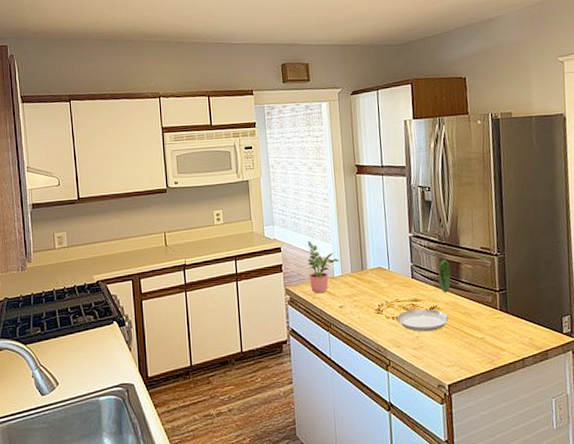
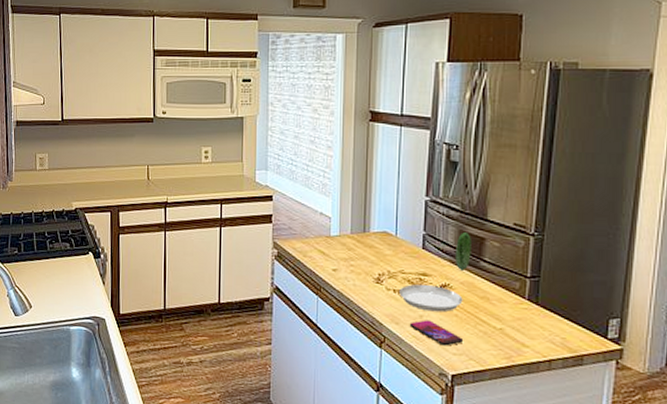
potted plant: present [307,241,339,294] -> none [301,192,338,252]
smartphone: none [408,339,454,361] -> present [409,320,464,346]

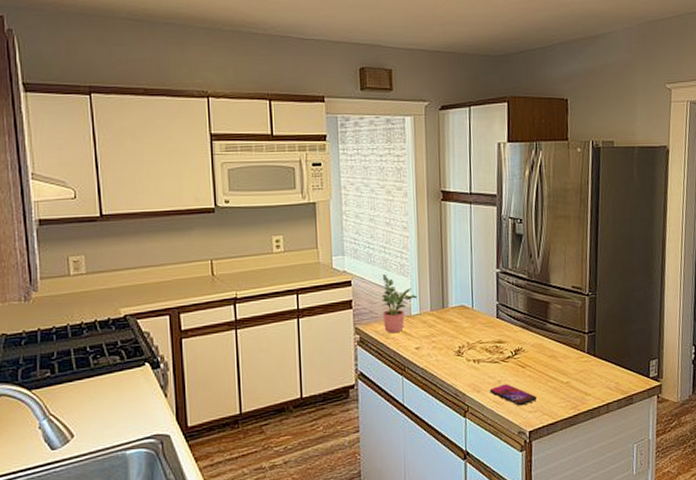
potted plant: none [301,192,338,252] -> present [382,275,418,334]
plate: present [399,232,471,313] -> none [479,299,539,376]

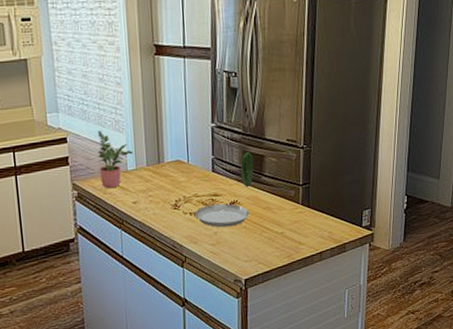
plate: none [479,299,539,376] -> present [195,152,254,228]
smartphone: present [489,384,537,406] -> none [206,235,253,256]

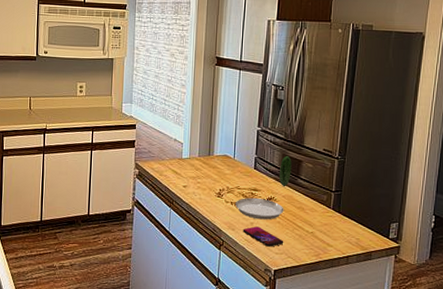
potted plant: present [97,131,133,189] -> none [158,122,189,172]
smartphone: none [206,235,253,256] -> present [243,226,284,247]

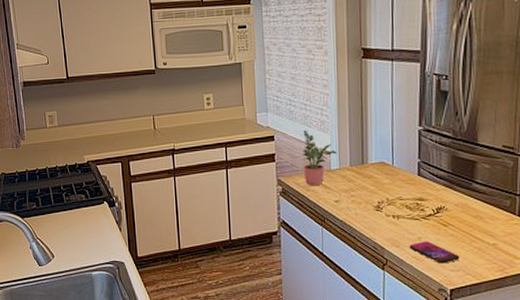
potted plant: none [158,122,189,172] -> present [302,131,337,186]
plate: present [235,156,292,220] -> none [398,157,464,233]

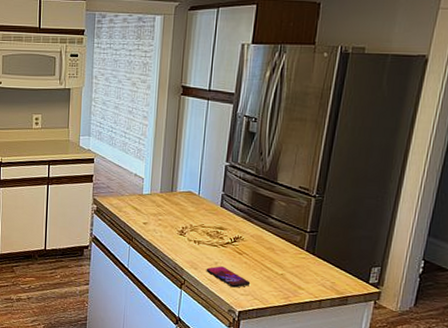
potted plant: present [302,131,337,186] -> none [117,156,150,208]

